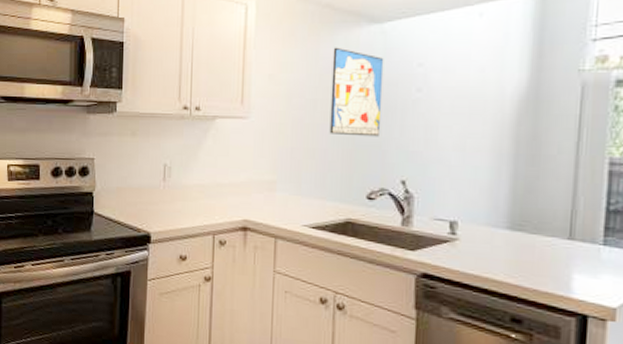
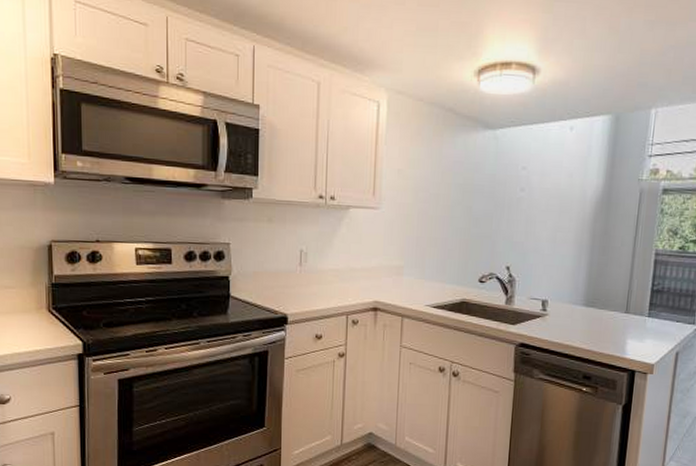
wall art: present [329,47,384,137] -> none [449,148,496,229]

